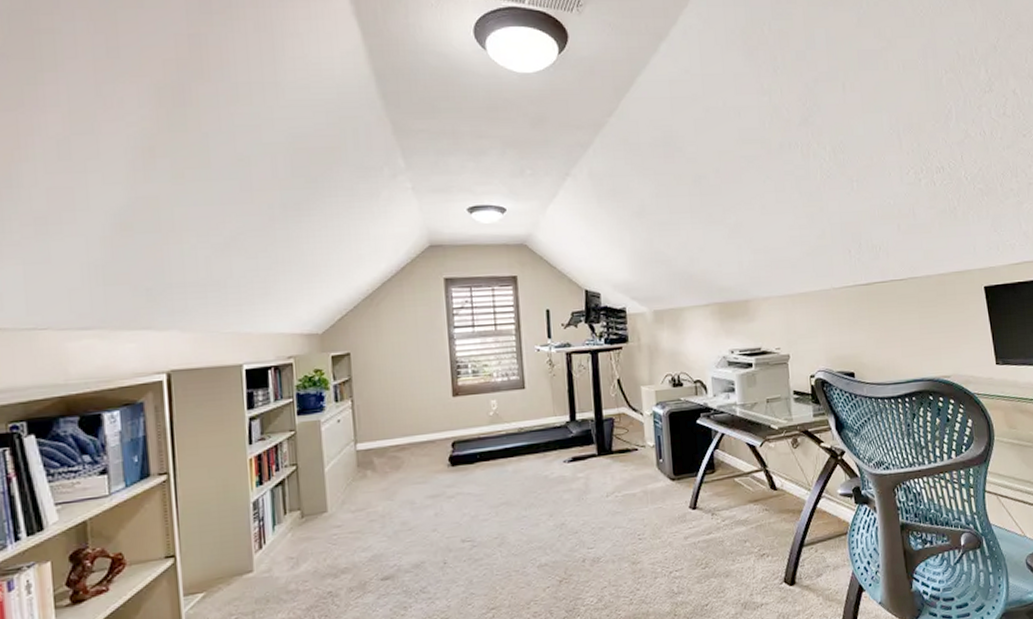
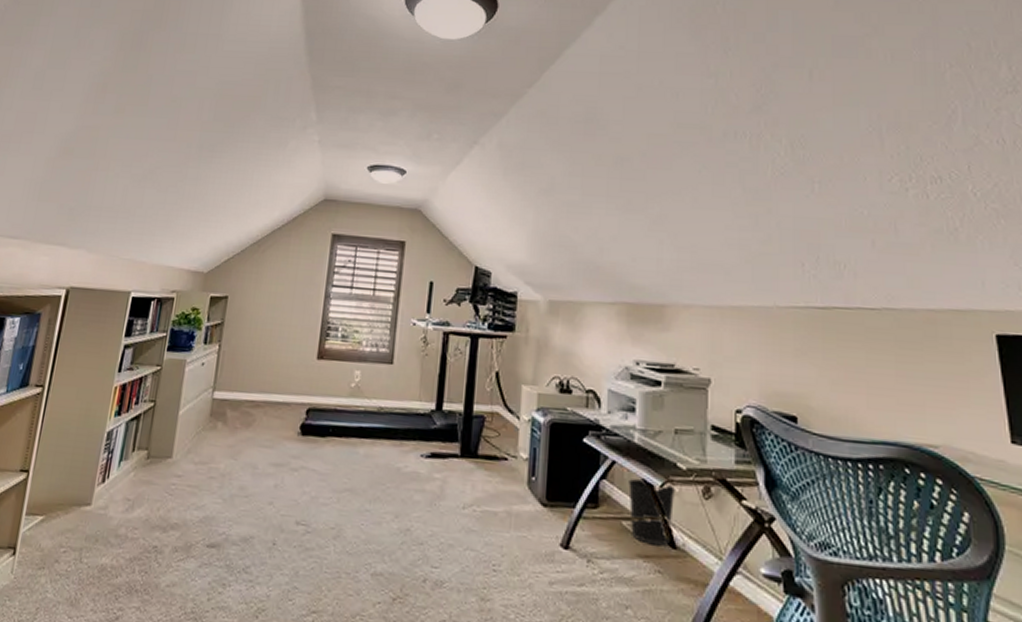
wastebasket: none [736,442,772,491] -> present [628,478,676,546]

